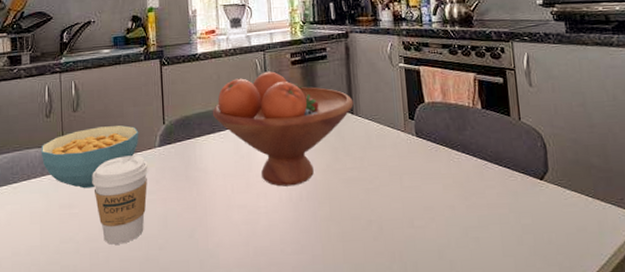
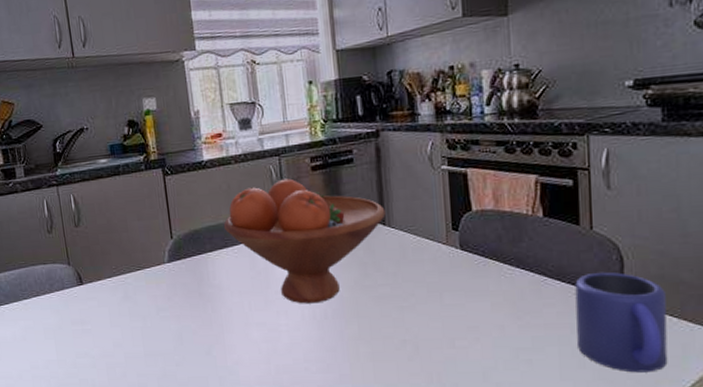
cereal bowl: present [41,125,139,189] -> none [46,240,147,305]
coffee cup: present [92,155,148,245] -> none [101,271,160,360]
mug: none [510,157,588,248] -> present [575,272,668,373]

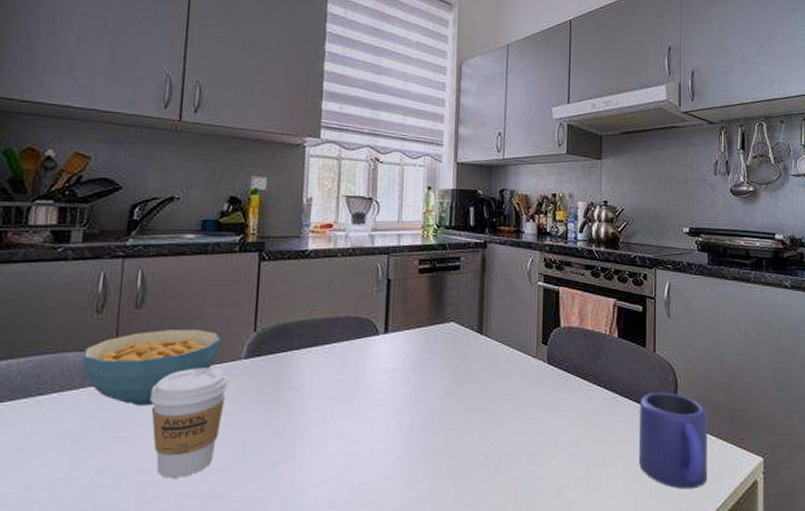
cereal bowl: none [46,240,147,305] -> present [82,329,221,406]
coffee cup: none [101,271,160,360] -> present [150,368,228,478]
fruit bowl: present [223,178,386,304] -> none [317,278,484,413]

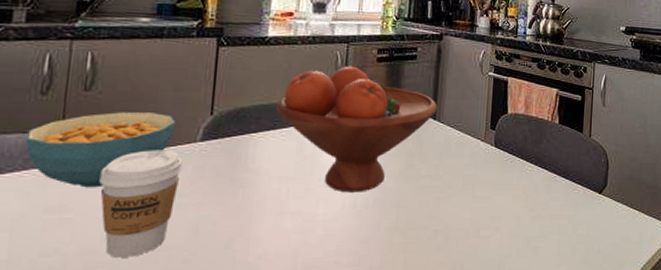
fruit bowl: none [317,278,484,413] -> present [275,66,438,193]
mug: present [639,392,708,489] -> none [572,172,633,257]

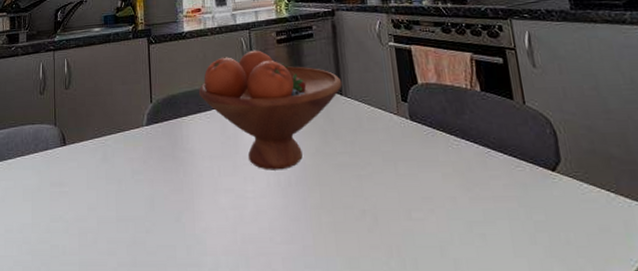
cereal bowl: present [25,112,176,188] -> none [34,103,127,167]
coffee cup: present [99,150,183,258] -> none [82,134,136,225]

